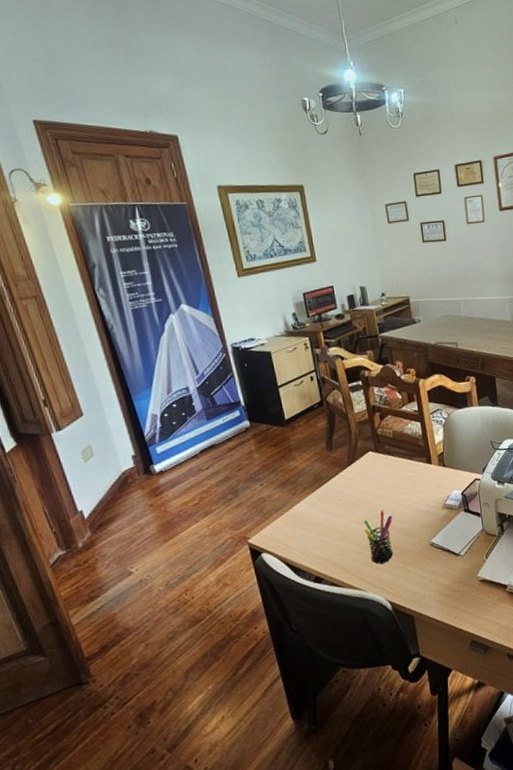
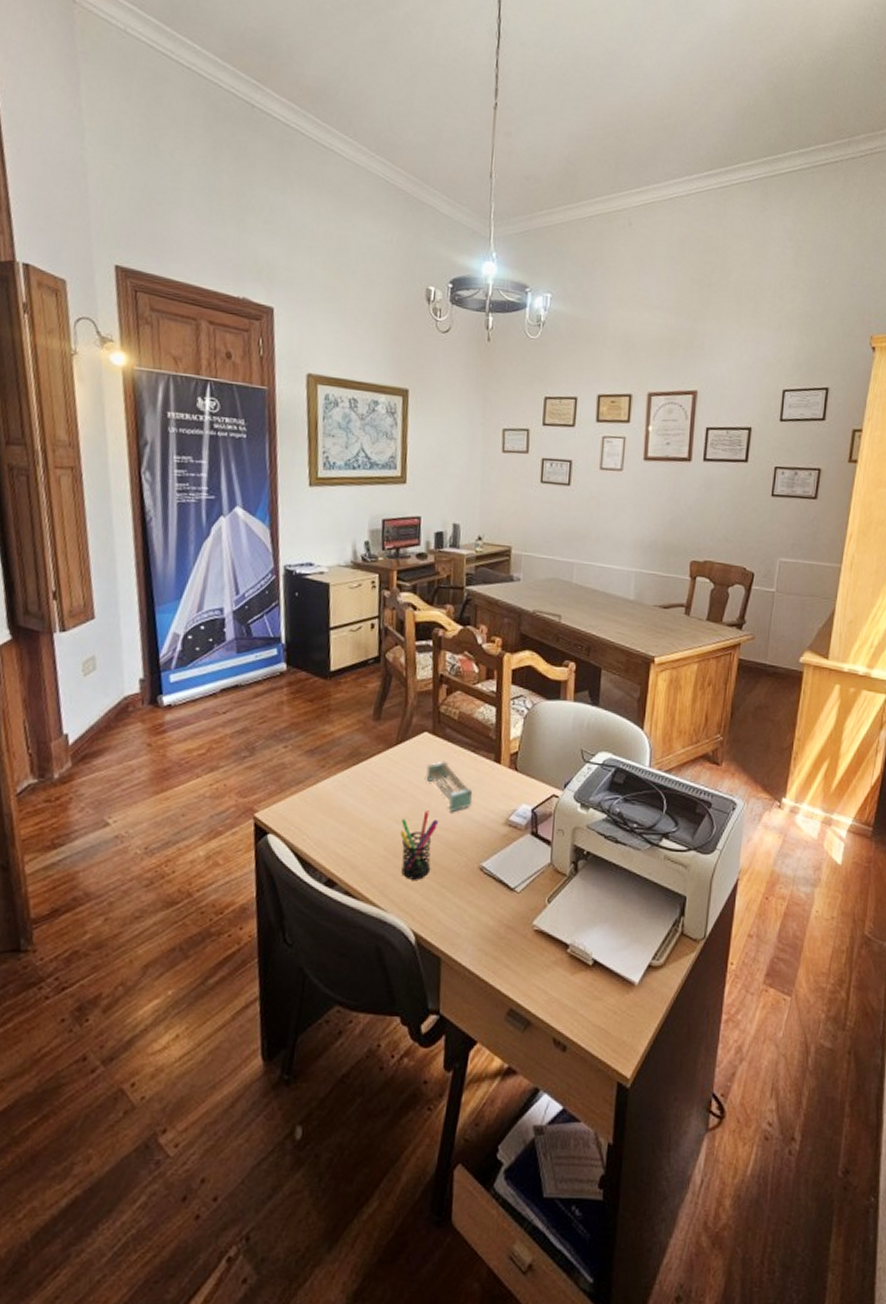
shelf: none [375,470,415,508] -> present [426,760,472,813]

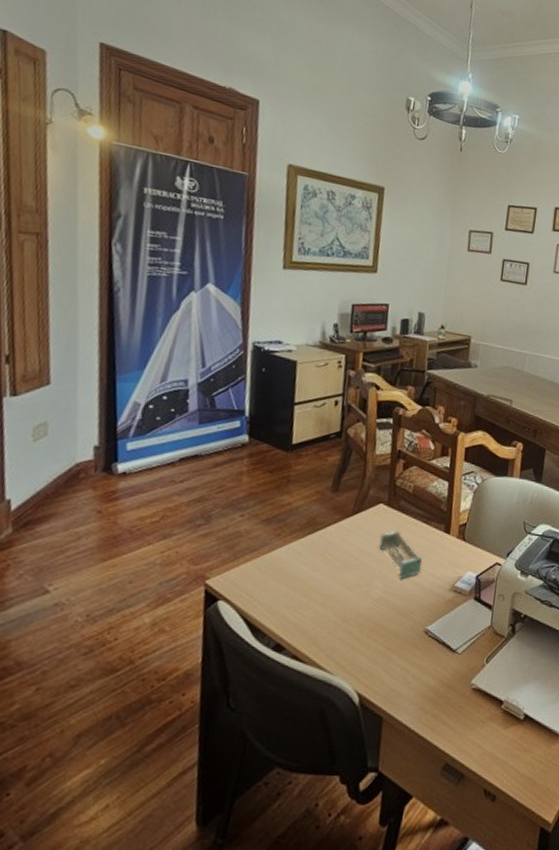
pen holder: present [400,810,439,880] -> none [350,577,389,643]

